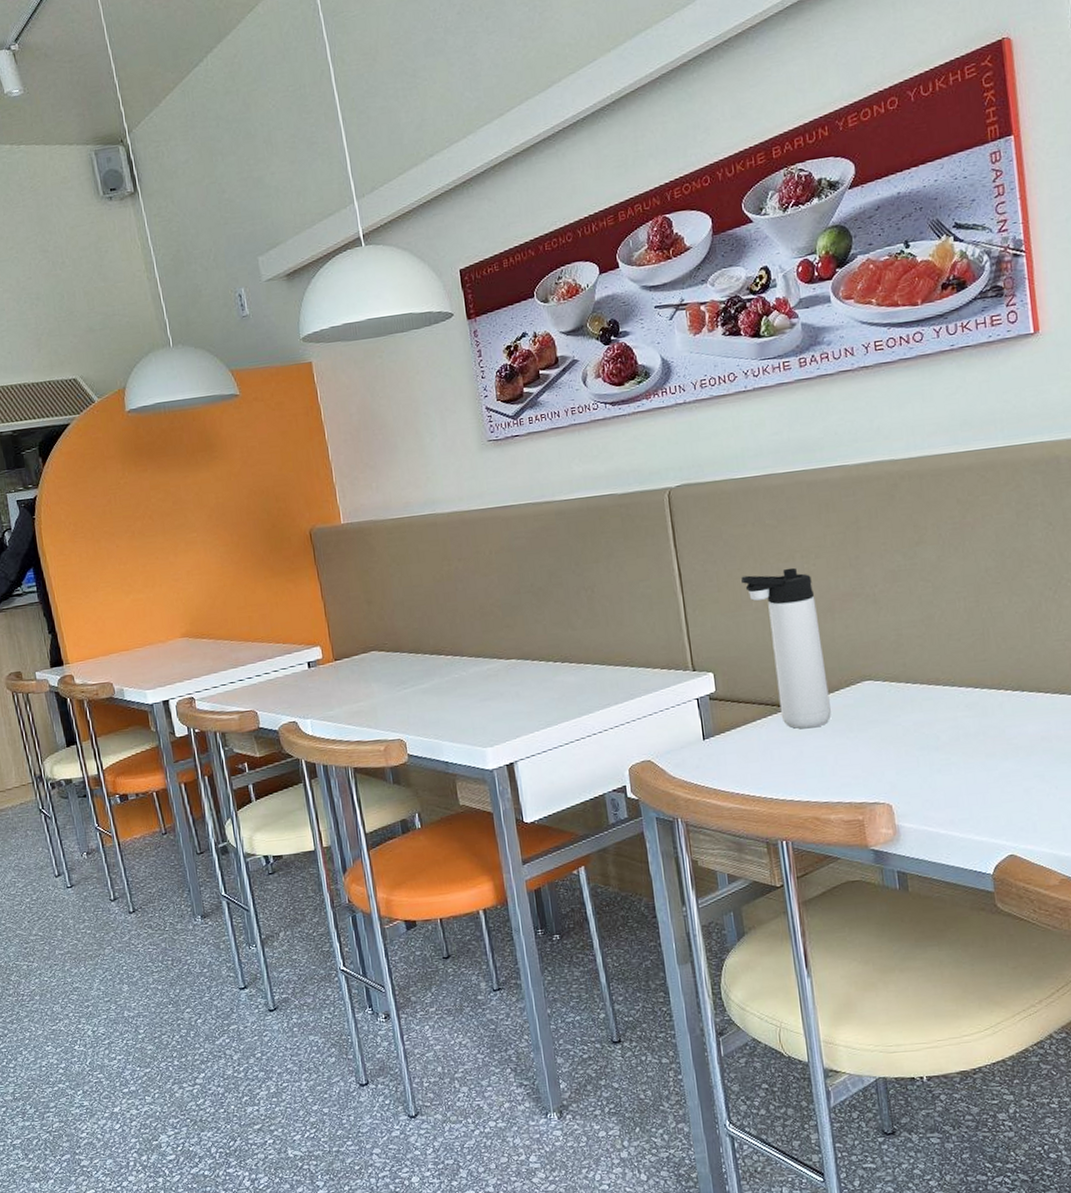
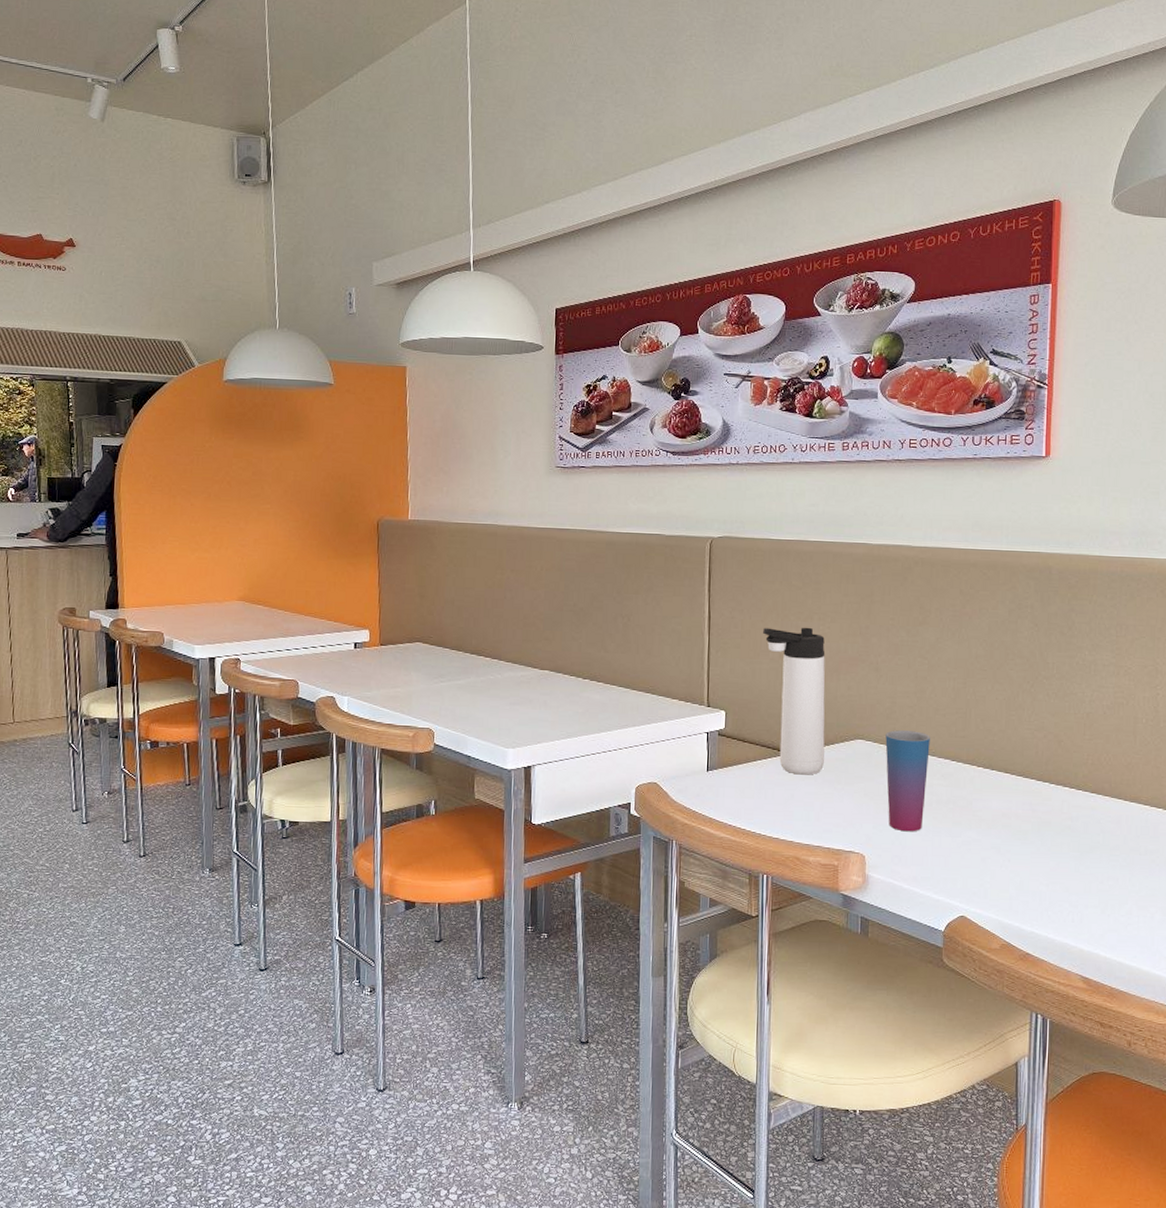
cup: none [895,662,952,773] -> present [885,730,930,832]

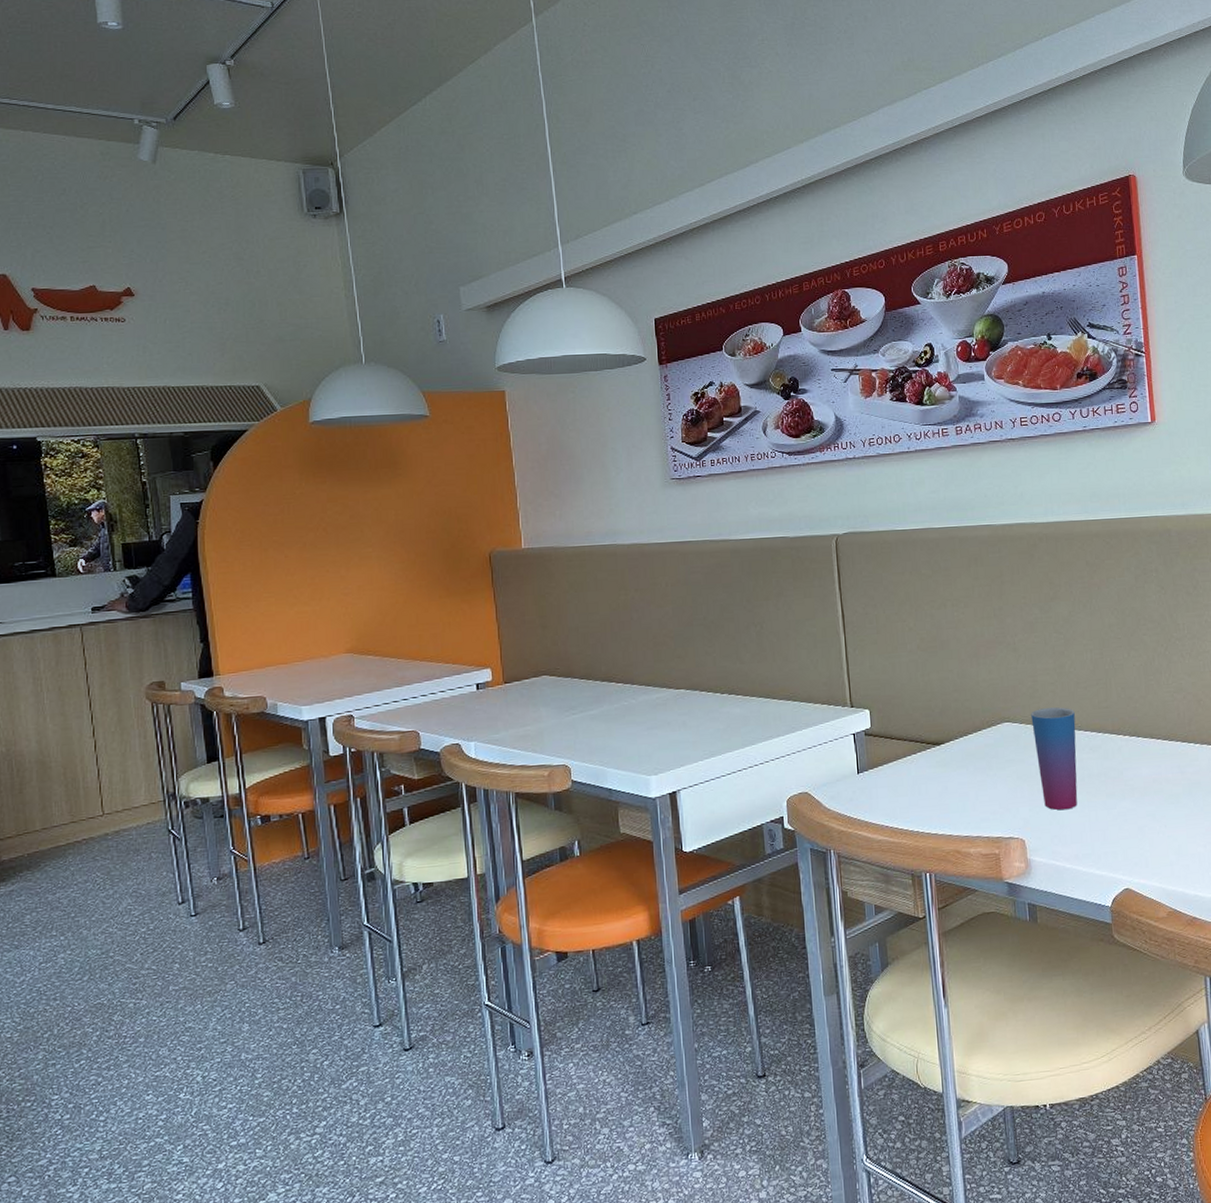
thermos bottle: present [763,627,825,775] -> none [898,615,974,766]

